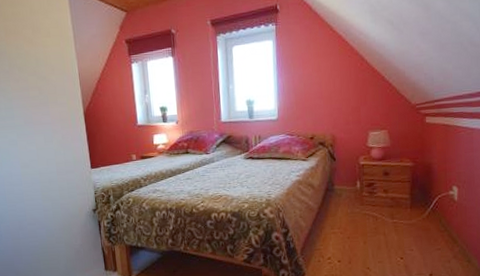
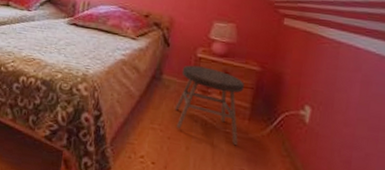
stool: none [349,171,405,232] -> present [175,65,244,146]

